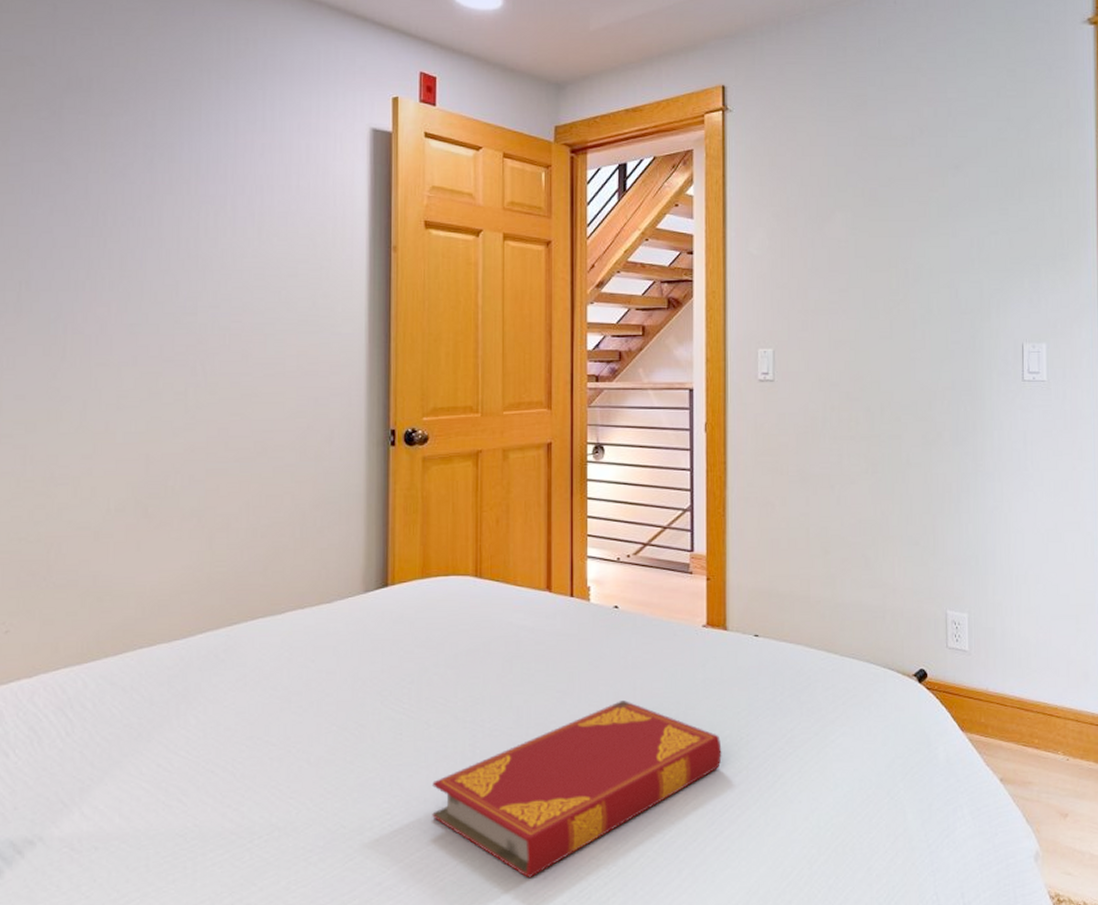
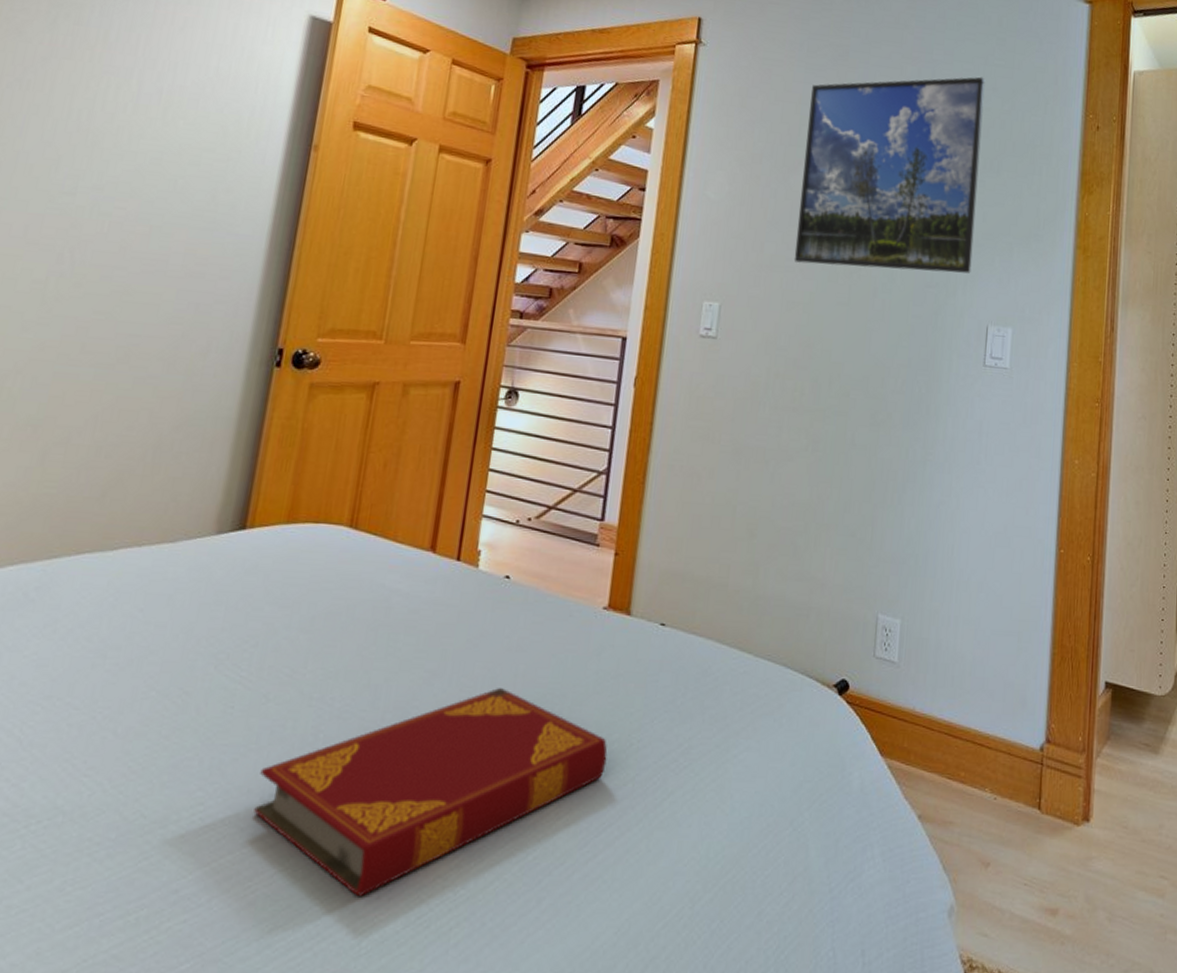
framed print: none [835,109,1003,304] -> present [794,77,985,274]

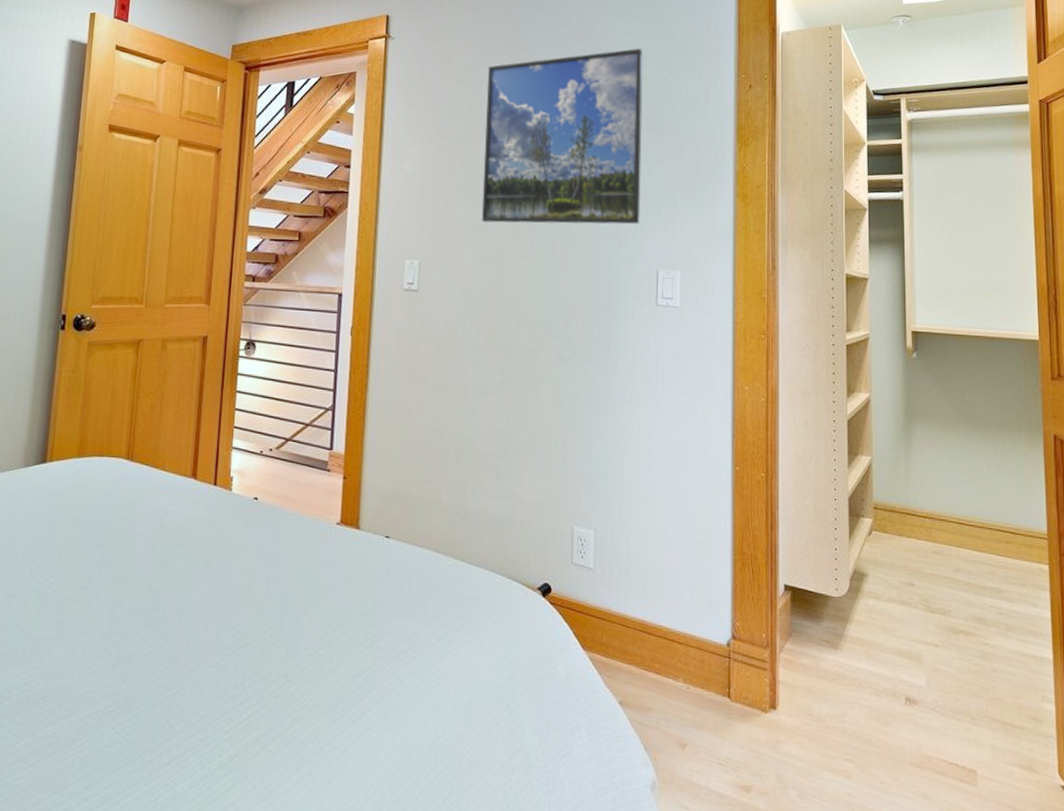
hardback book: present [254,688,608,897] -> none [67,591,348,762]

